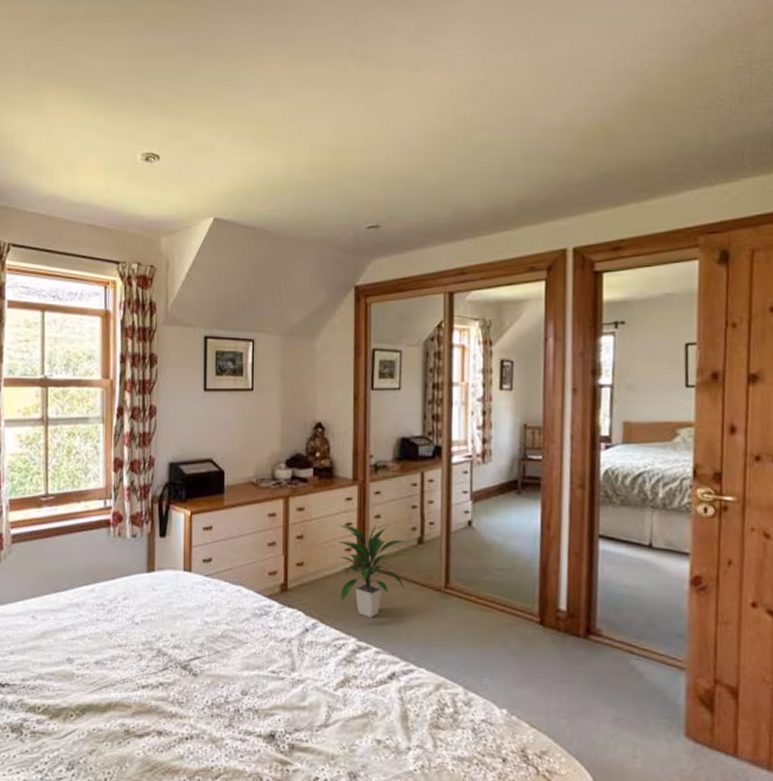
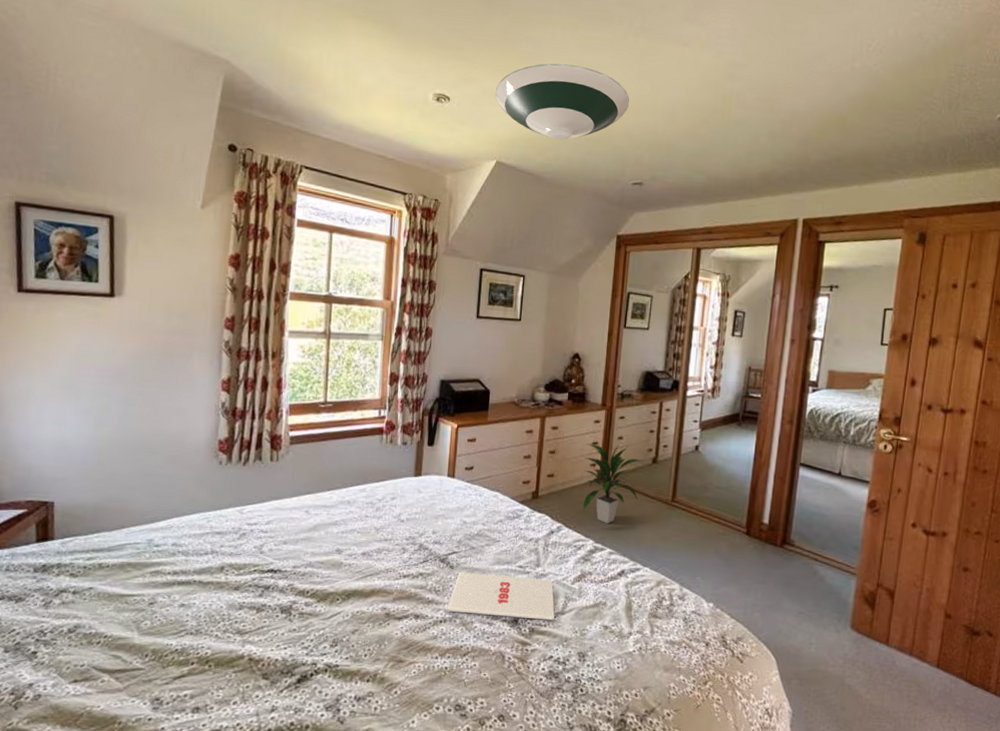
magazine: none [193,680,318,735] -> present [447,572,555,621]
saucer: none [207,105,356,188] -> present [495,63,629,140]

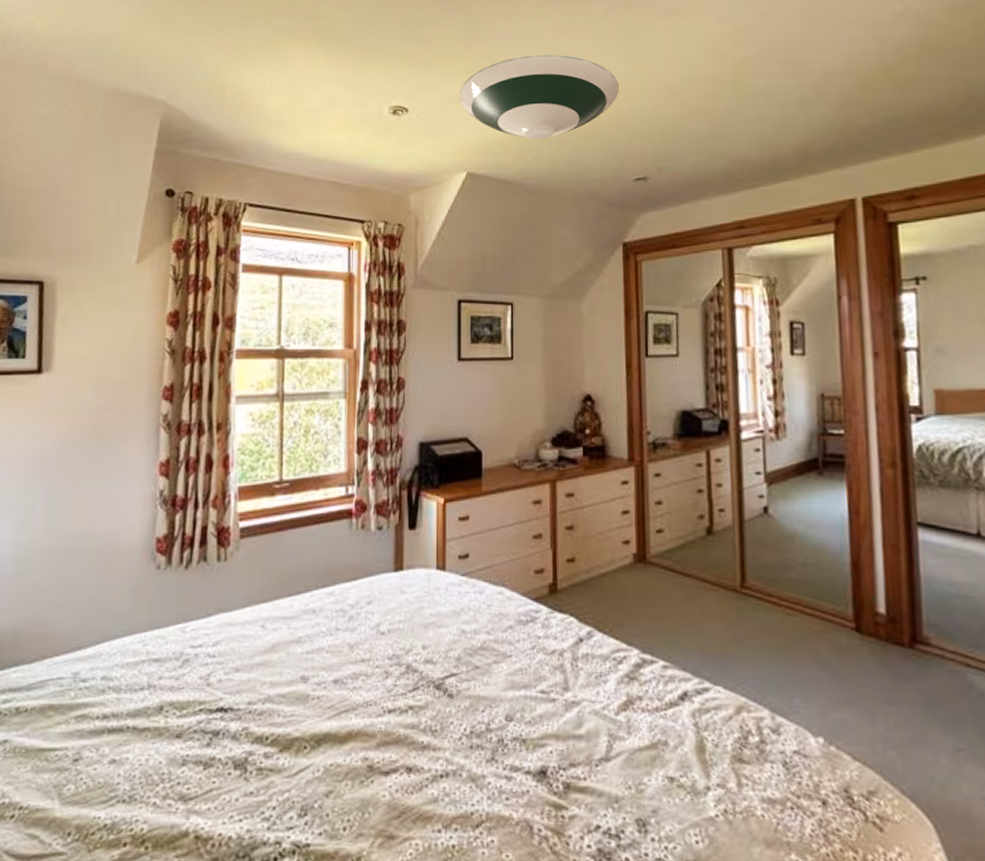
magazine: present [447,572,555,621] -> none [449,702,598,771]
indoor plant: present [582,443,643,523] -> none [613,512,695,624]

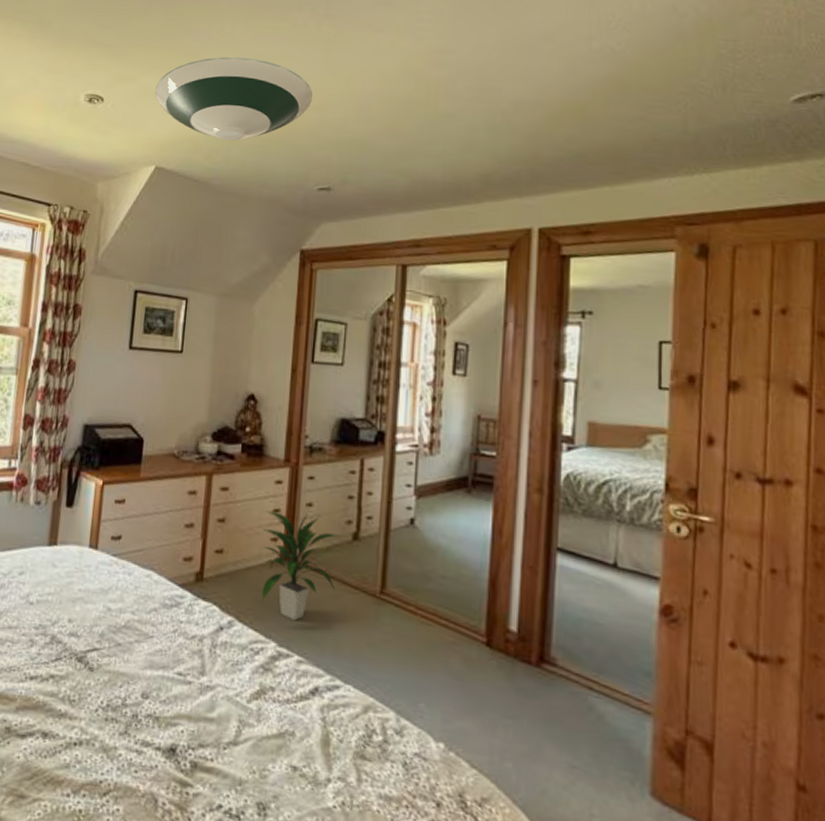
indoor plant: none [613,512,695,624] -> present [261,511,340,620]

